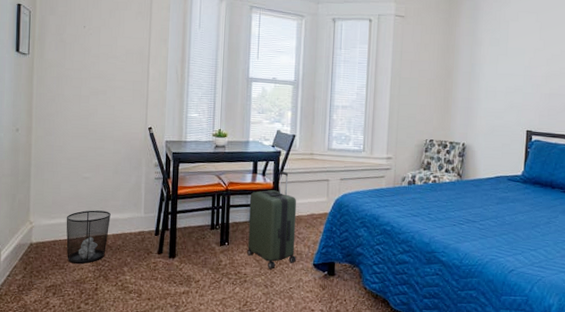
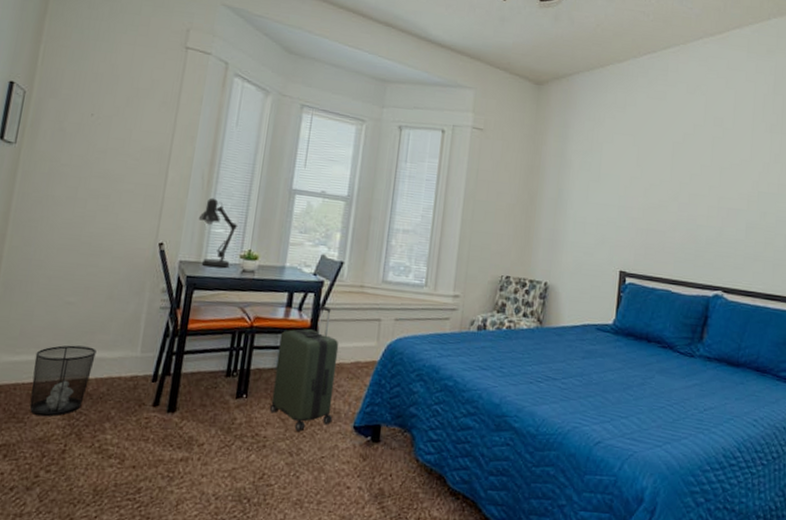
desk lamp: none [177,89,208,145] -> present [198,197,237,268]

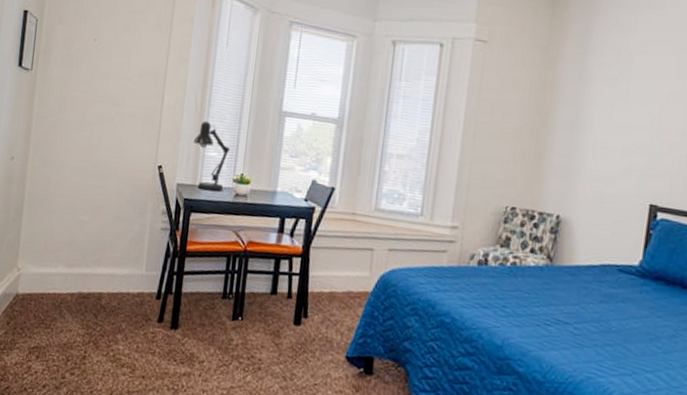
waste bin: present [29,345,96,417] -> none [54,260,108,325]
suitcase: present [270,306,339,432] -> none [264,233,331,357]

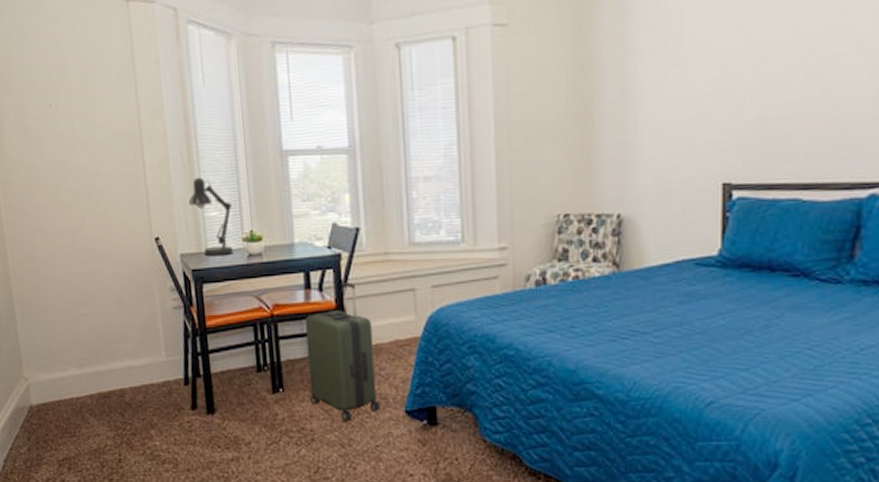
suitcase: none [264,233,331,357] -> present [305,282,381,421]

